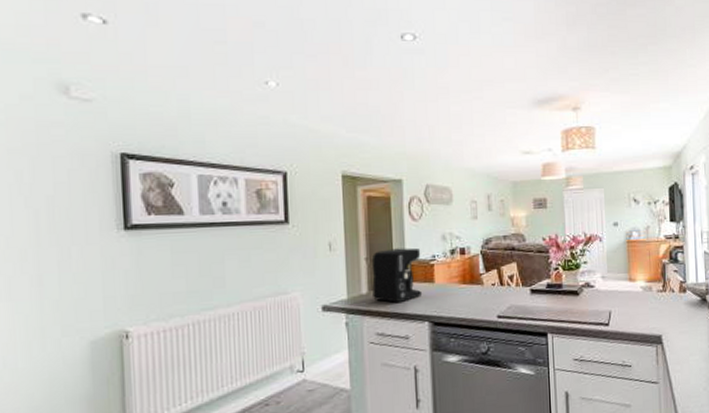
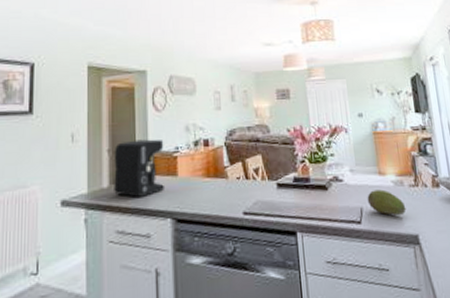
fruit: none [616,294,653,318] -> present [367,189,406,215]

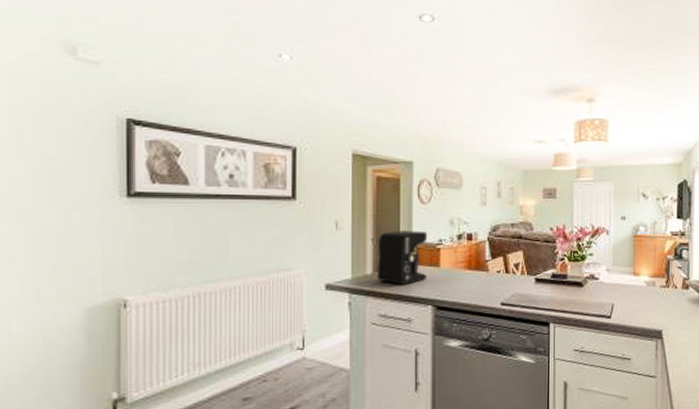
fruit: present [367,189,406,215] -> none [619,289,655,312]

